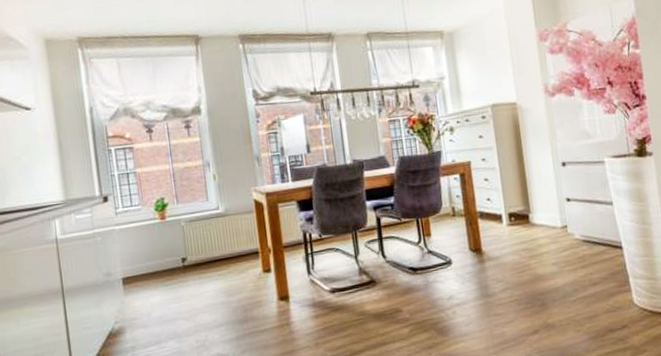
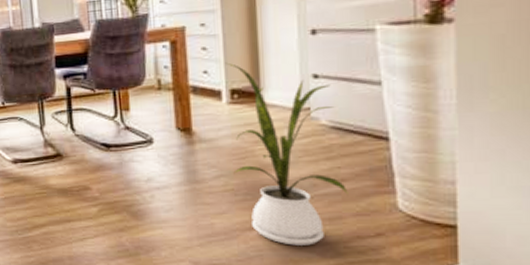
house plant: none [503,191,600,344] -> present [226,62,349,245]

